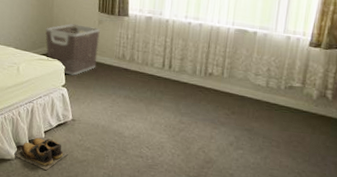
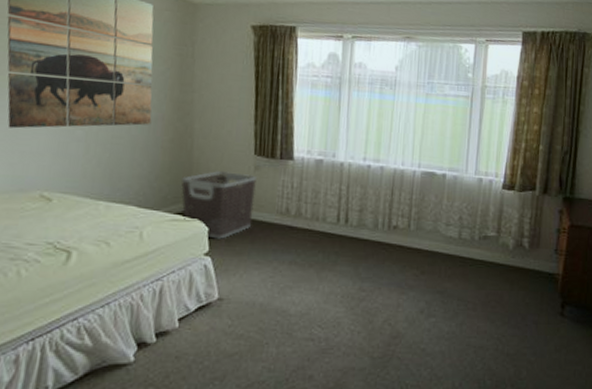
shoes: present [15,137,68,171] -> none [134,328,213,374]

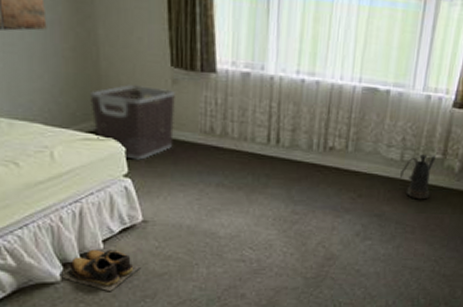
shoes: none [134,328,213,374] -> present [61,249,141,292]
watering can: none [459,232,491,276] -> present [400,154,436,200]

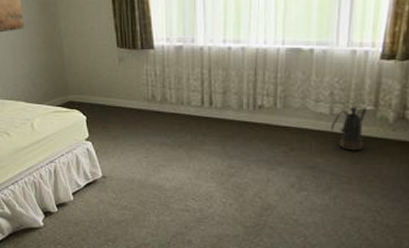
shoes: present [61,249,141,292] -> none [43,201,103,236]
clothes hamper: present [90,84,175,160] -> none [58,64,123,126]

